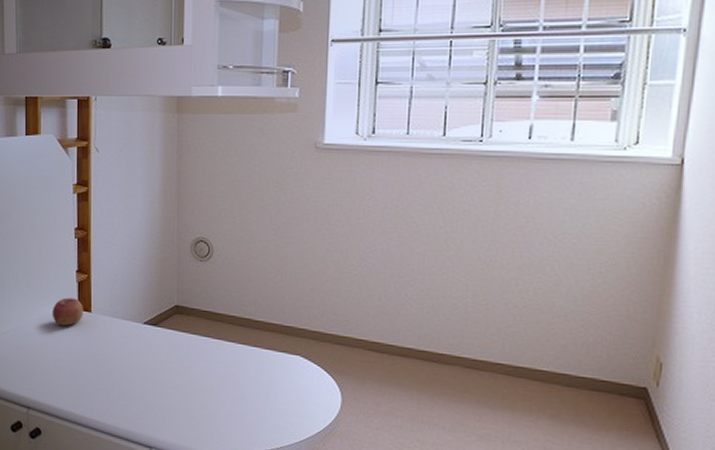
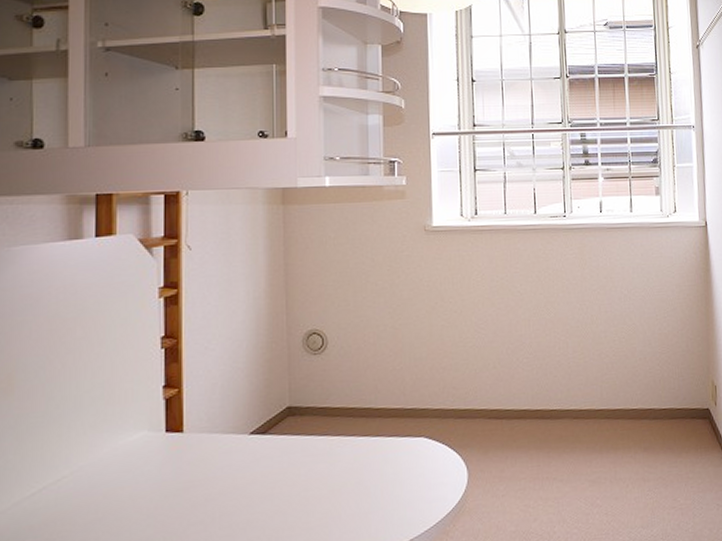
apple: present [52,297,83,326] -> none [129,419,173,455]

